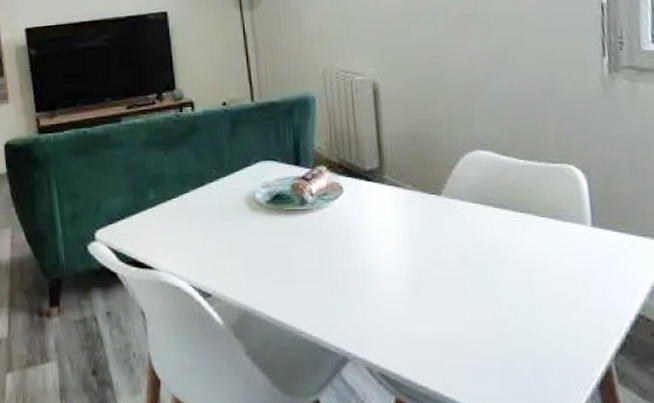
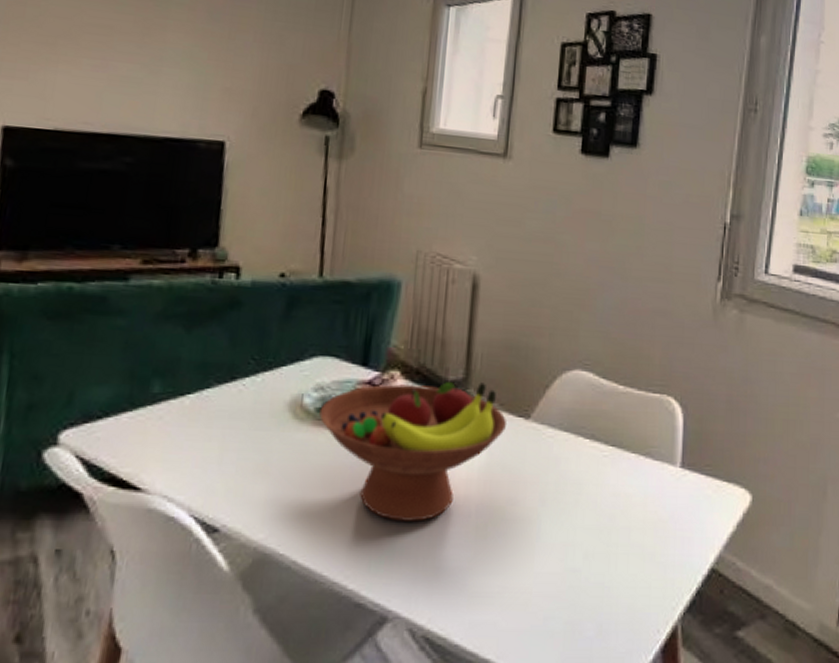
fruit bowl: none [269,169,422,283] -> present [319,382,507,522]

